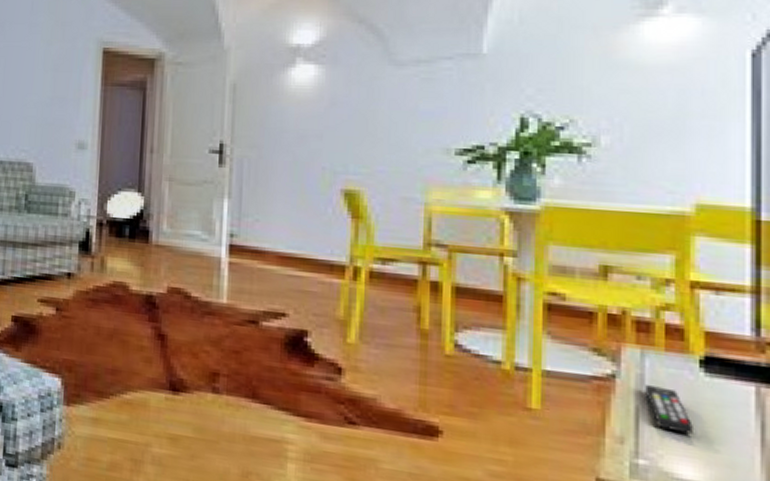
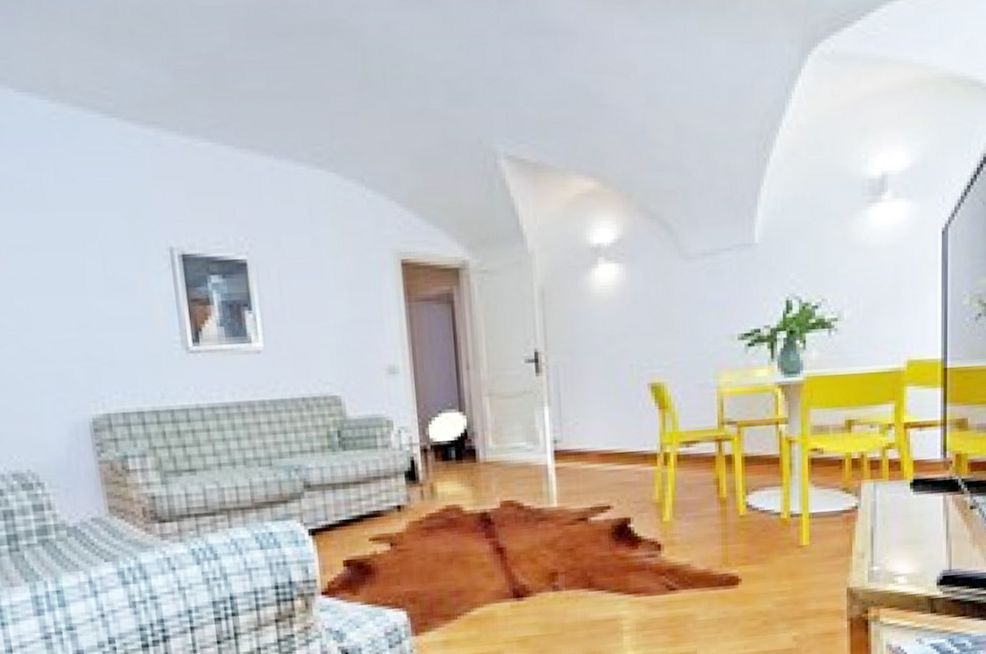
remote control: present [645,384,693,435] -> none [877,508,906,541]

